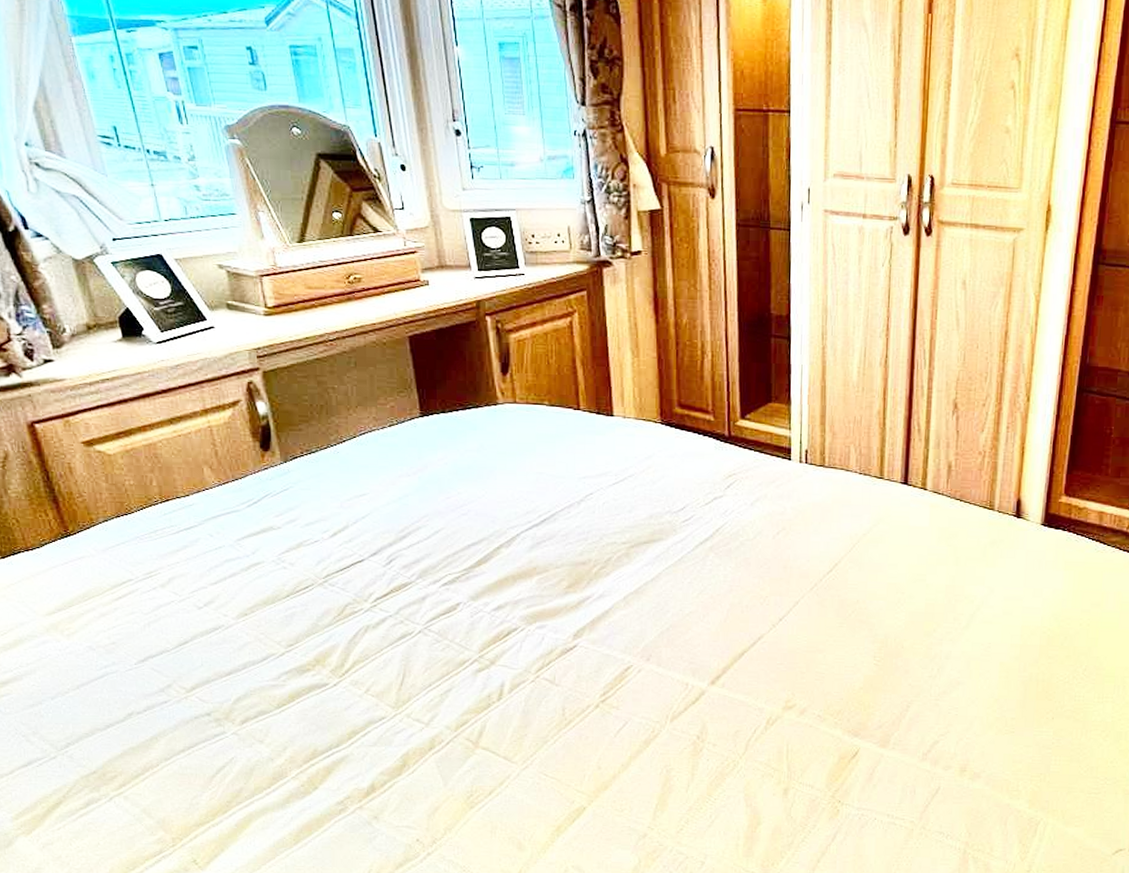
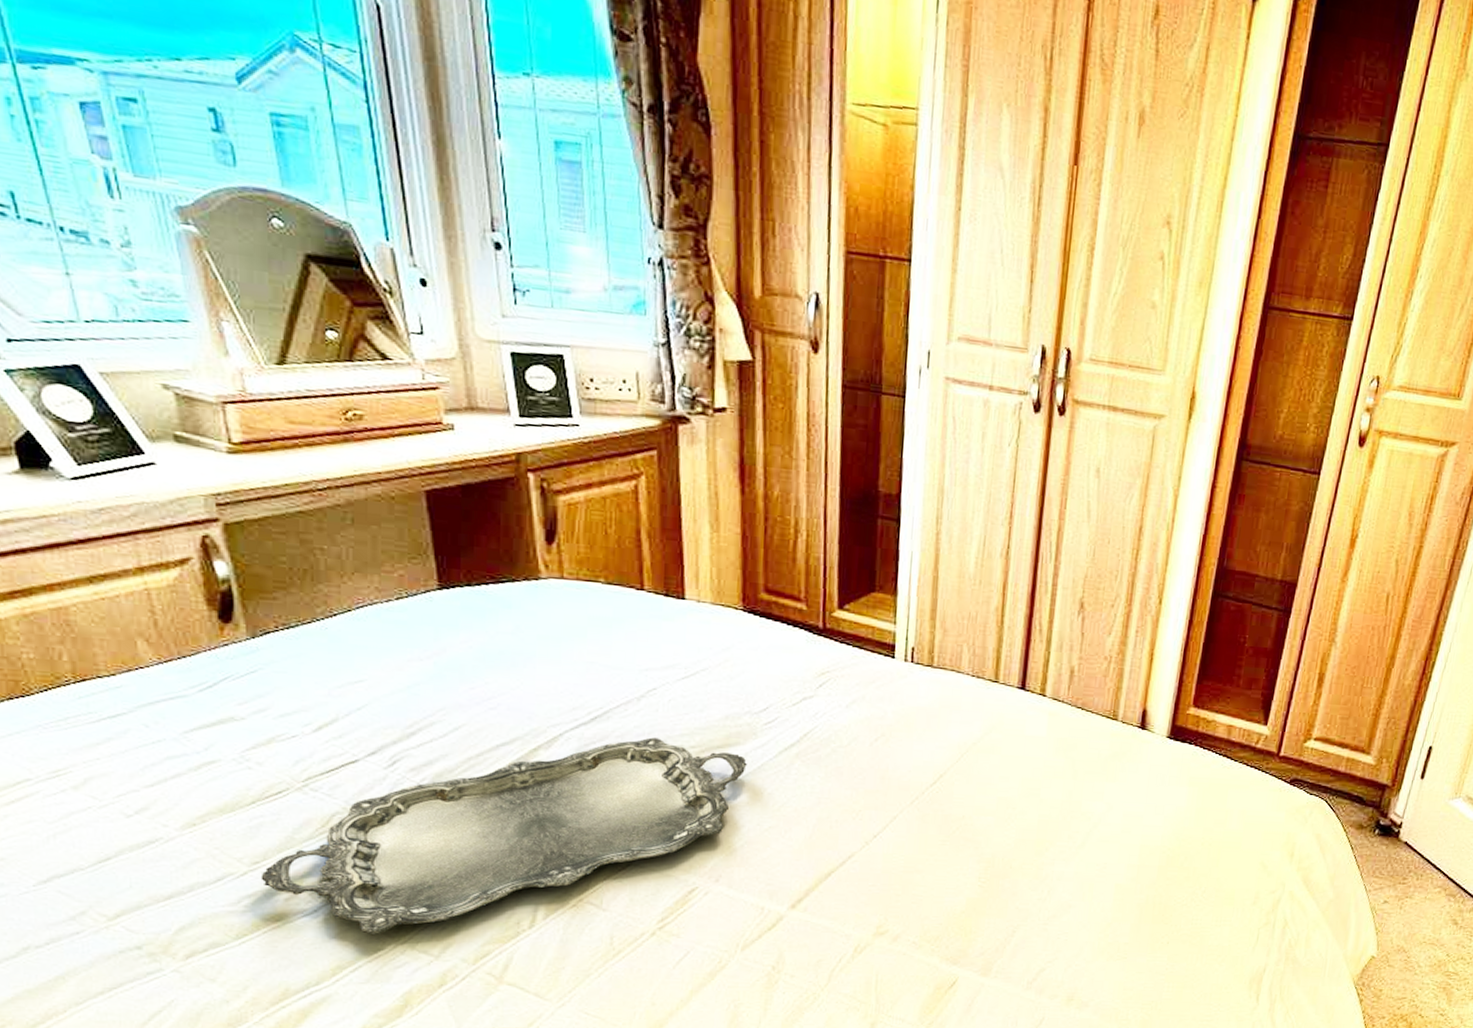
serving tray: none [294,535,669,705] -> present [260,737,747,934]

